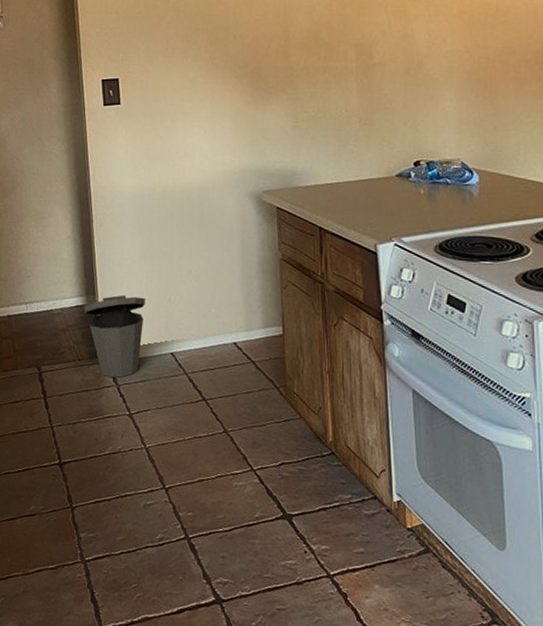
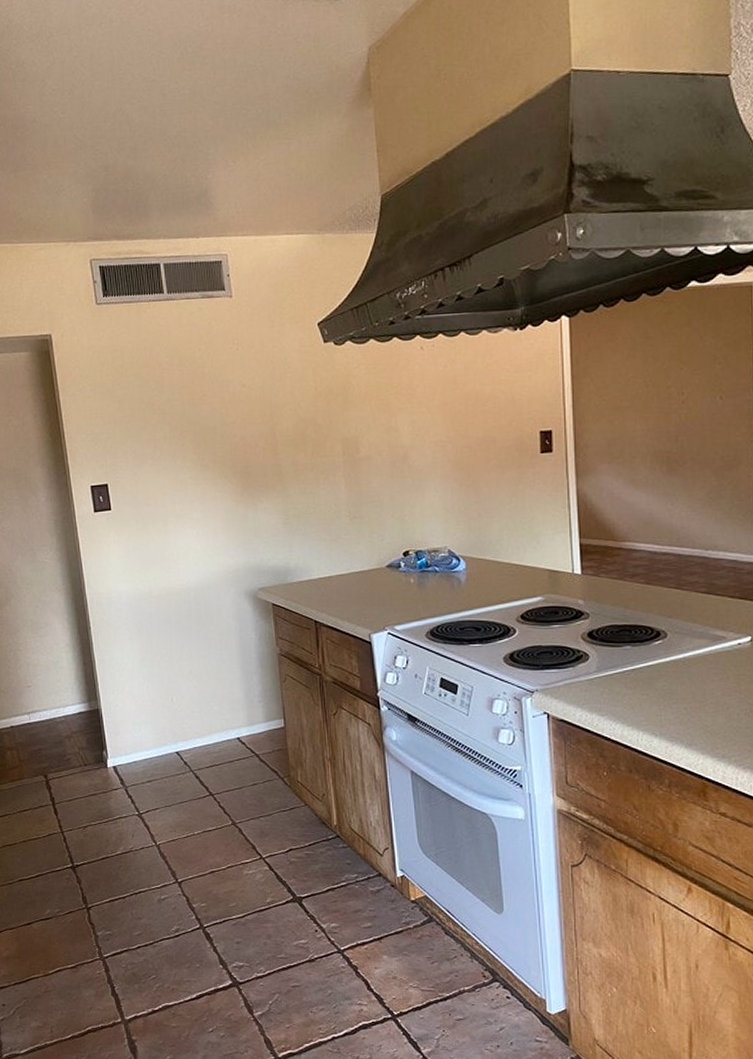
trash can: present [83,295,145,378] -> none [87,698,148,781]

